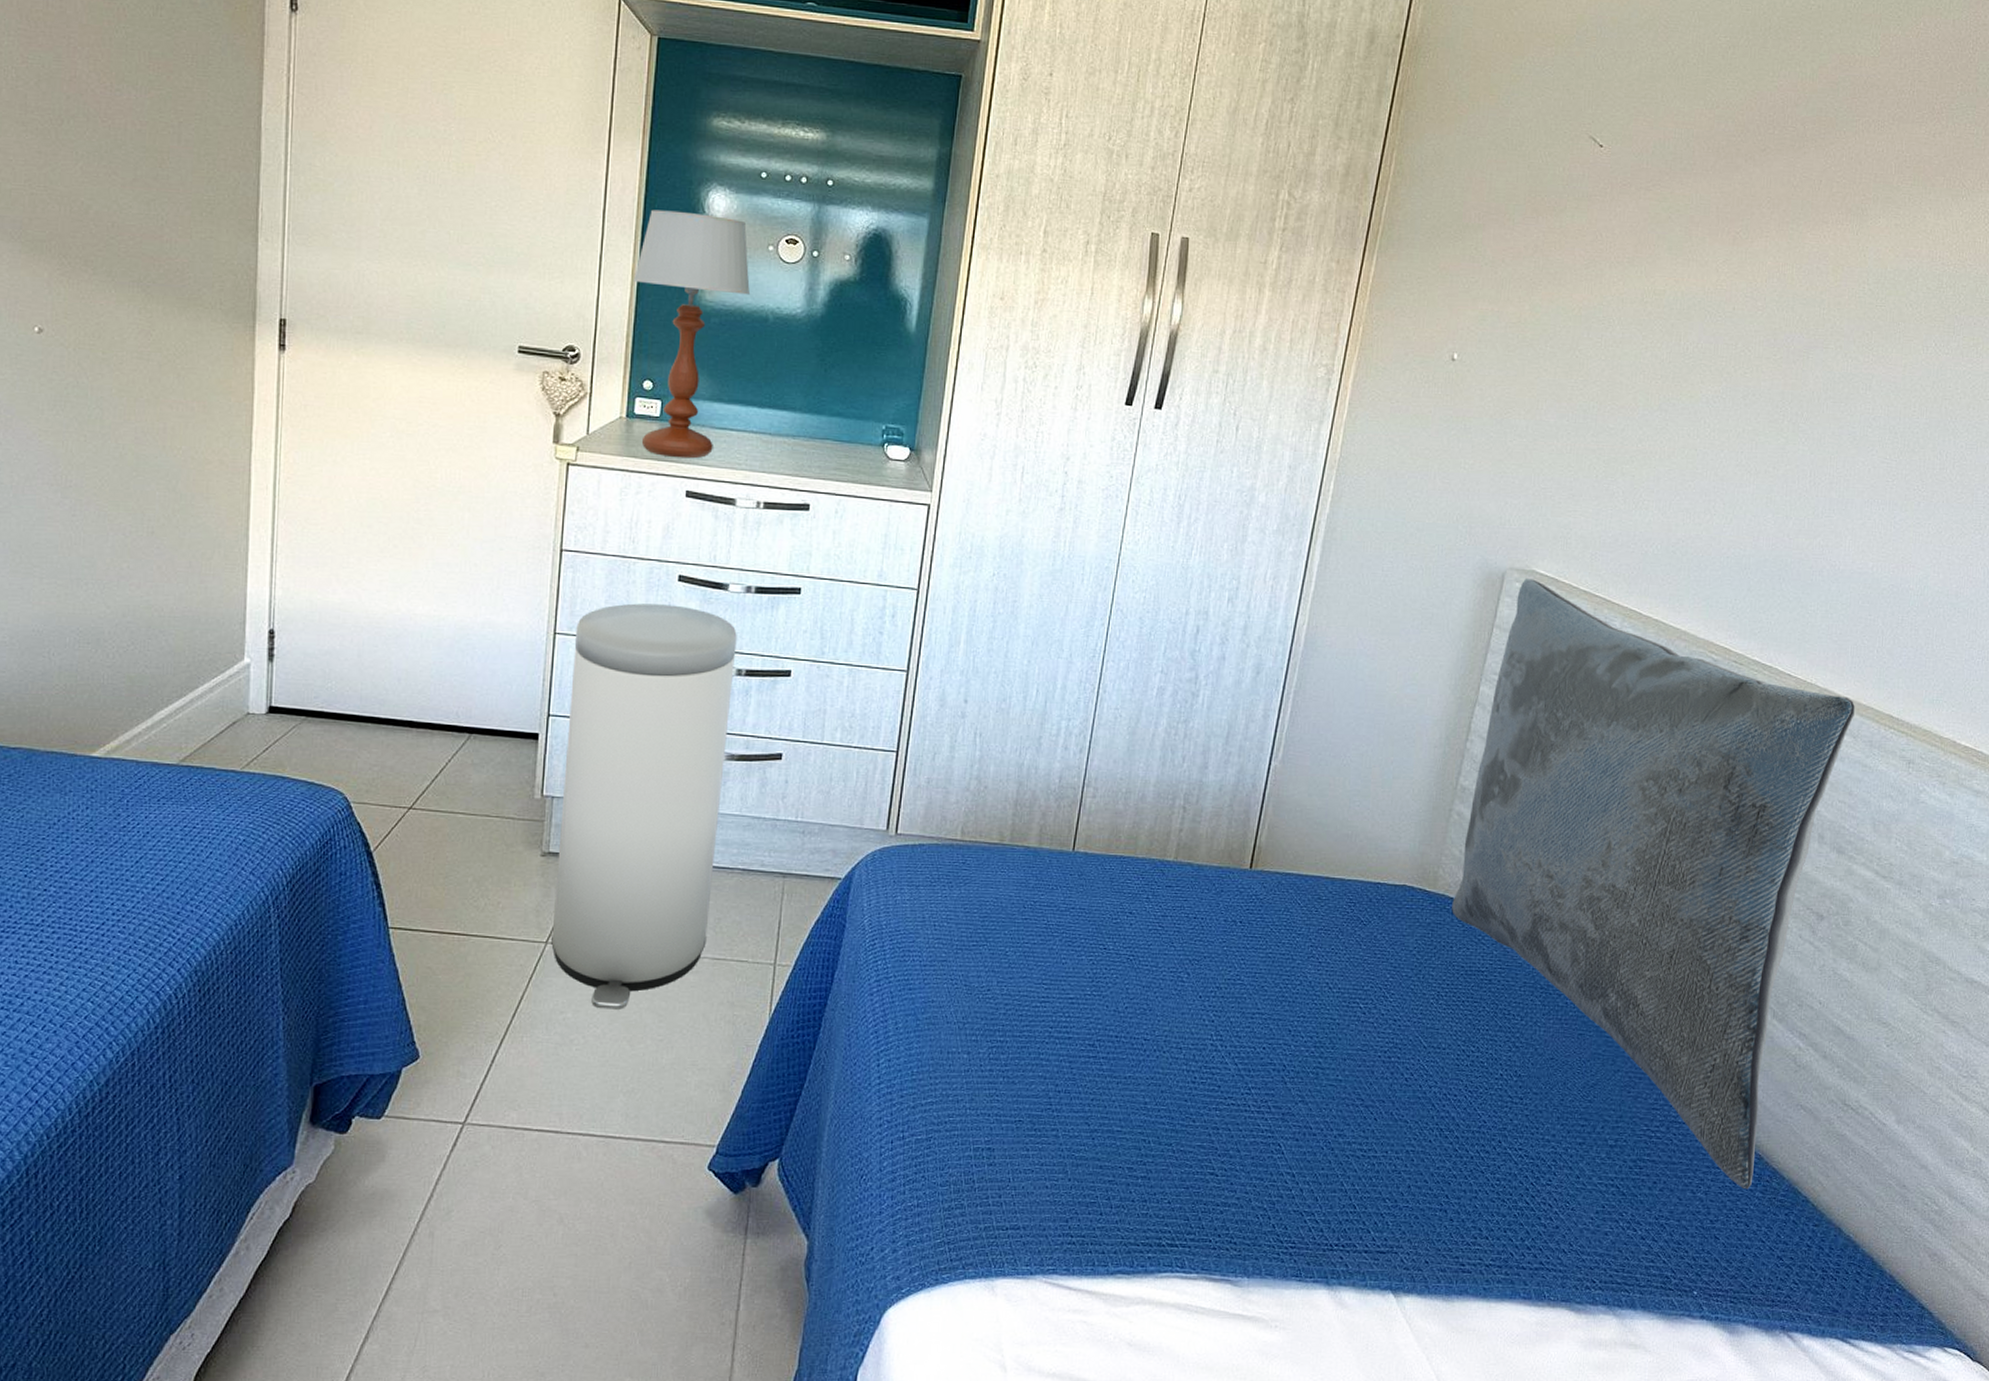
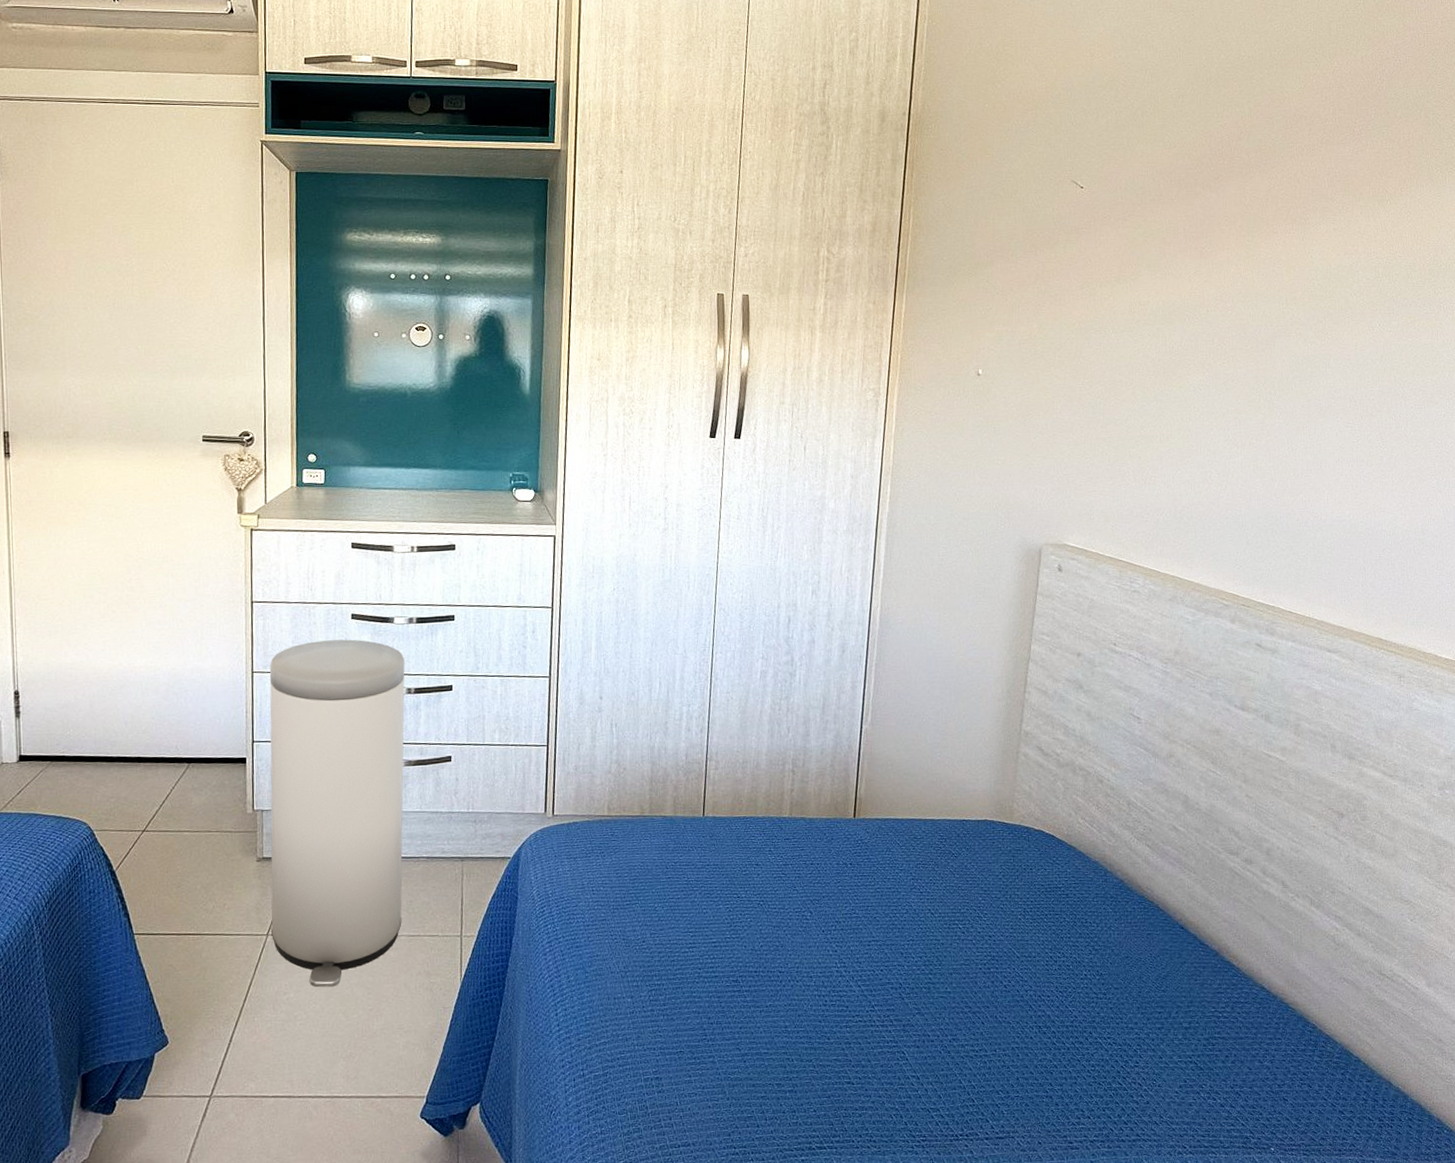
table lamp: present [633,209,751,459] -> none [292,312,391,517]
pillow: present [1452,577,1856,1190] -> none [1027,550,1350,1056]

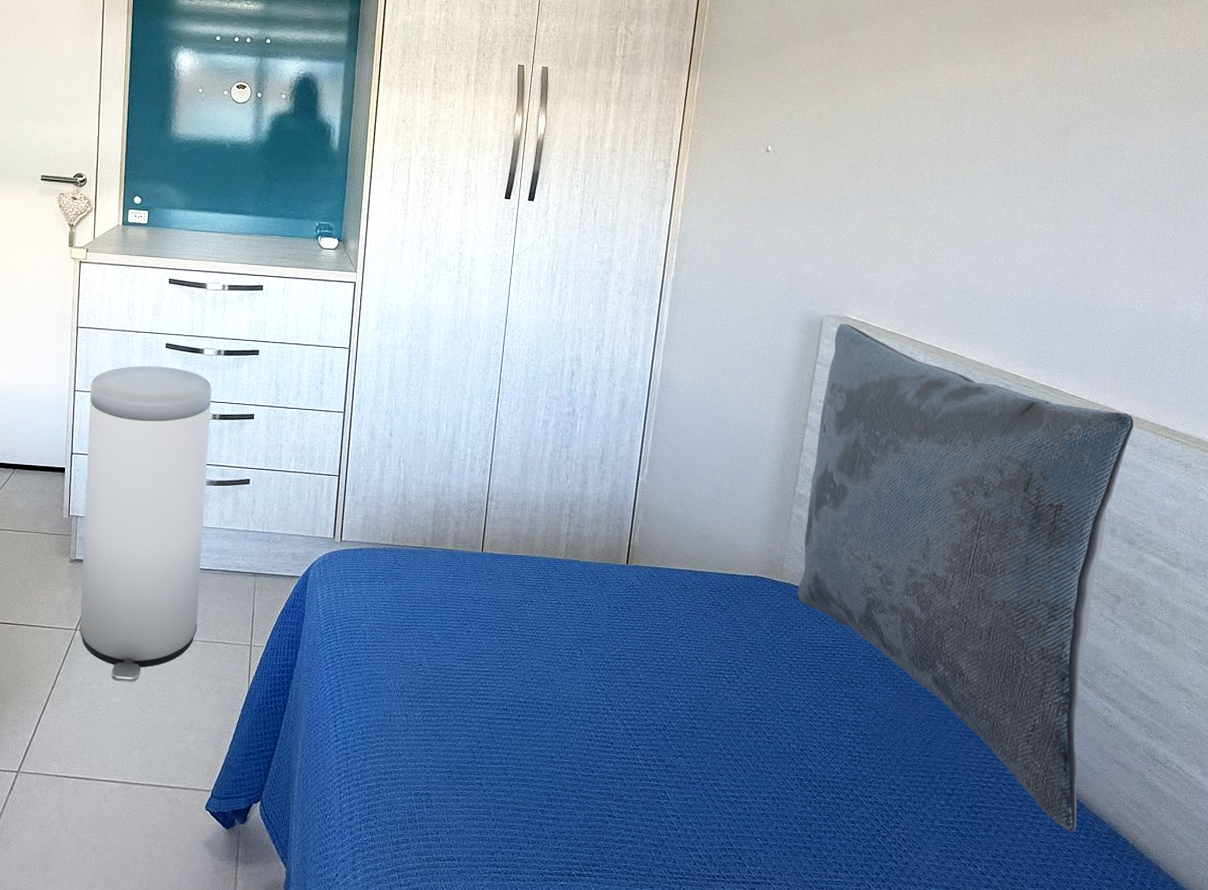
pillow: none [1027,550,1350,1056] -> present [797,323,1135,833]

